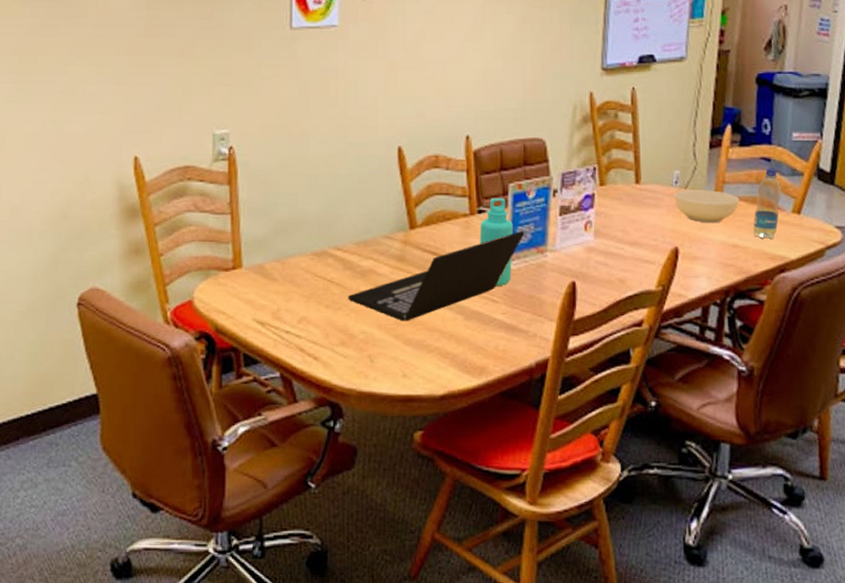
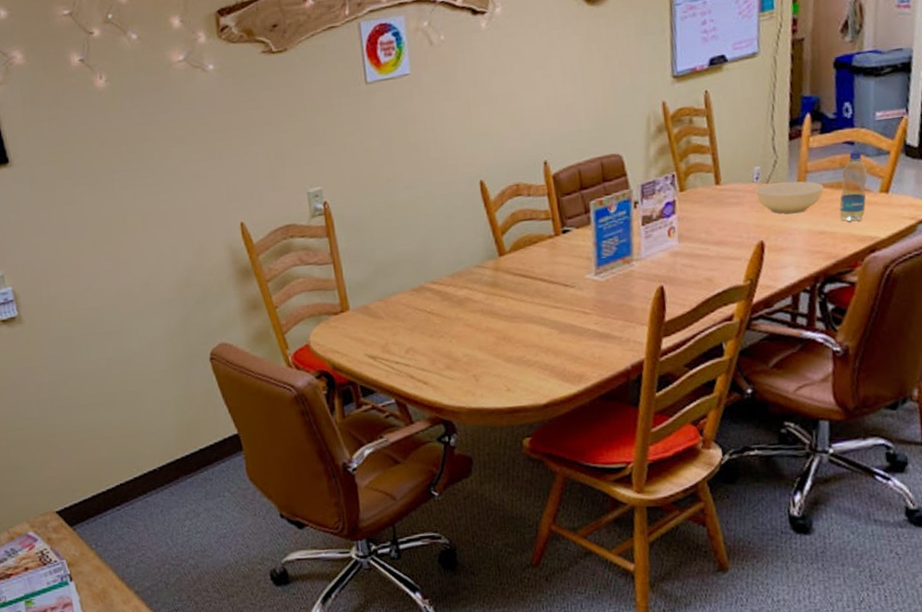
laptop: present [347,230,525,321] -> none [448,244,610,341]
water bottle: present [479,198,514,286] -> none [566,216,601,299]

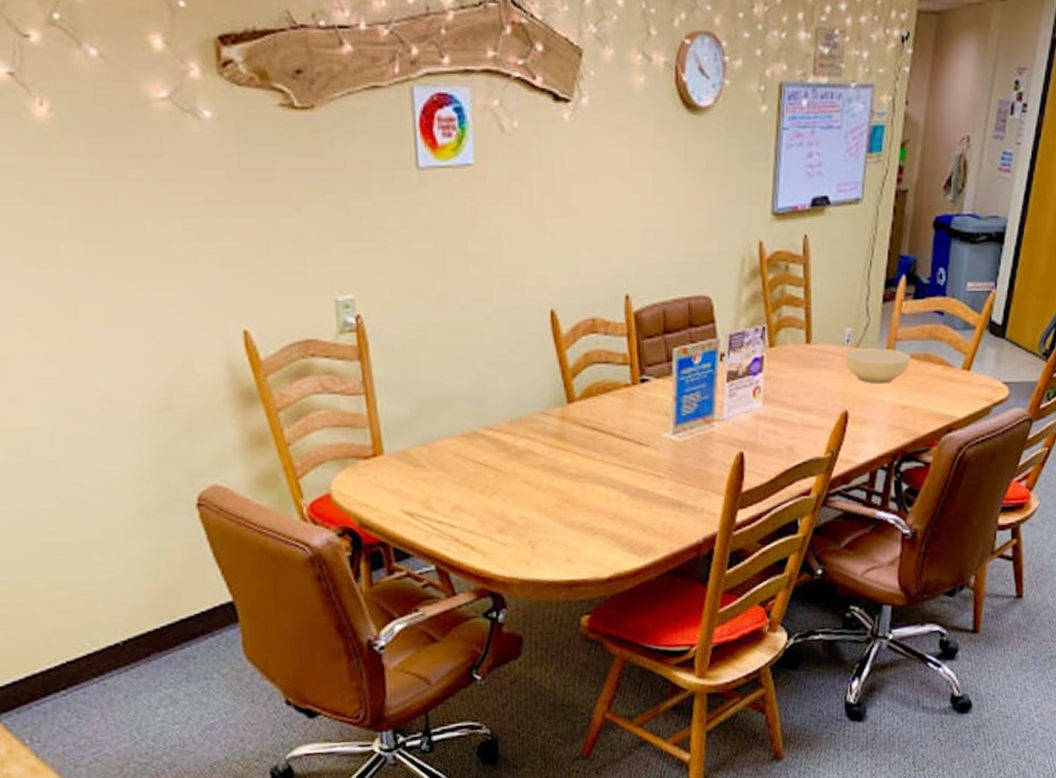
bottle: present [839,150,868,222] -> none [923,322,953,398]

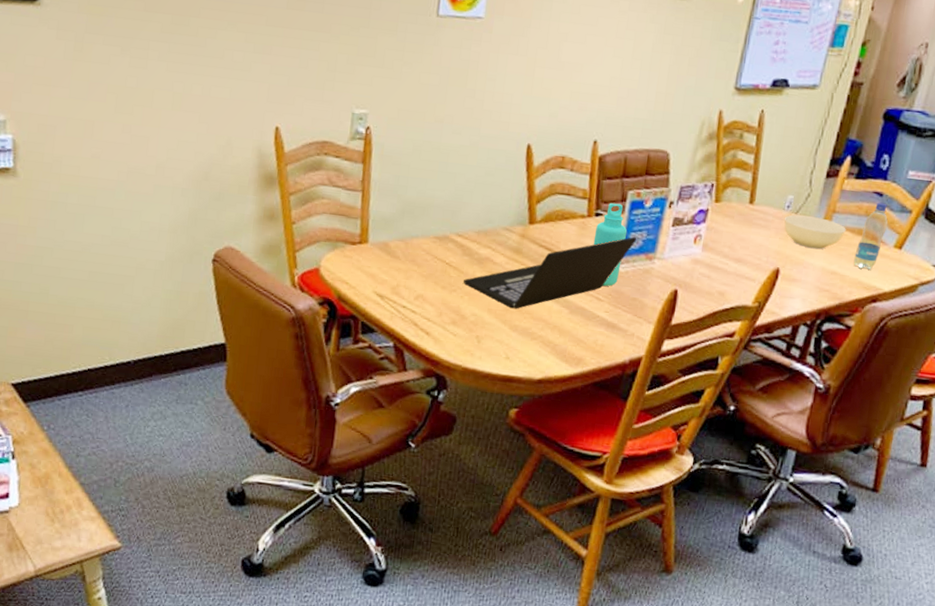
laptop: none [503,399,691,504] -> present [463,236,637,309]
water bottle: none [643,364,679,461] -> present [593,202,628,286]
bottle: none [923,322,953,398] -> present [853,202,888,270]

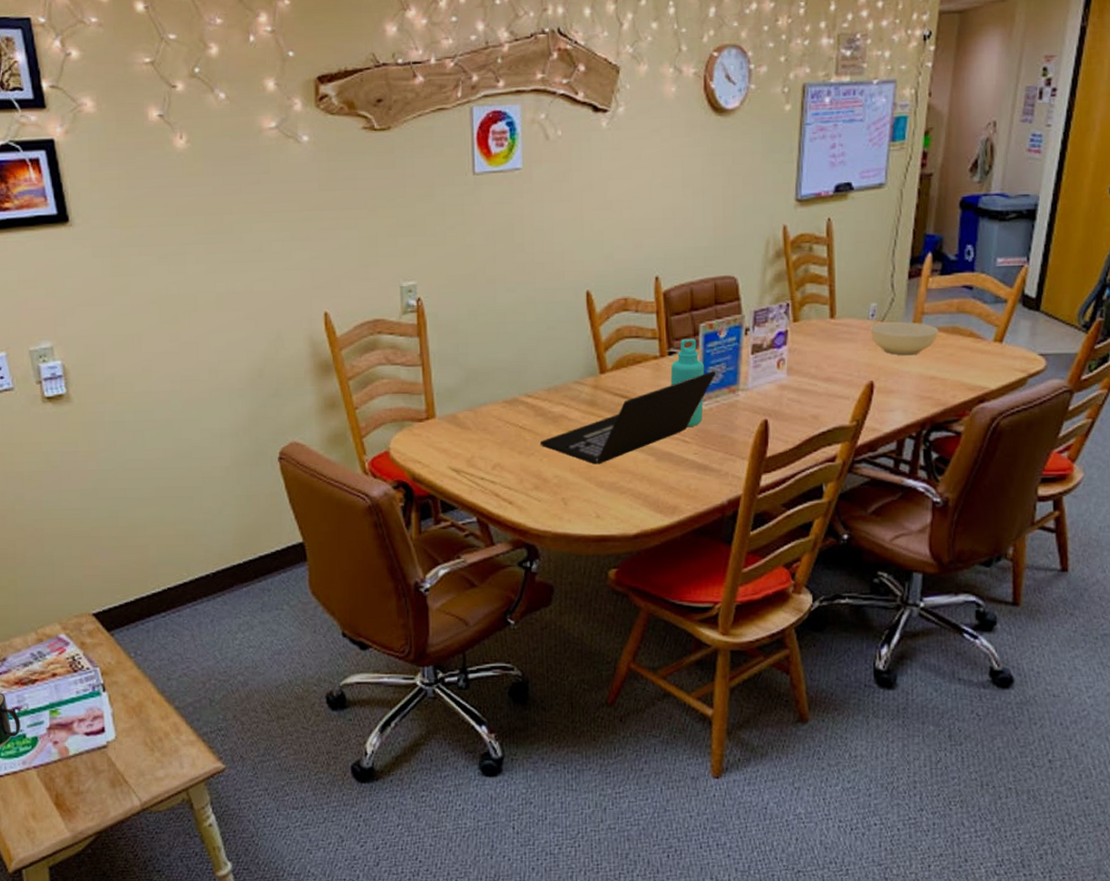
bottle: present [853,202,888,270] -> none [952,296,984,369]

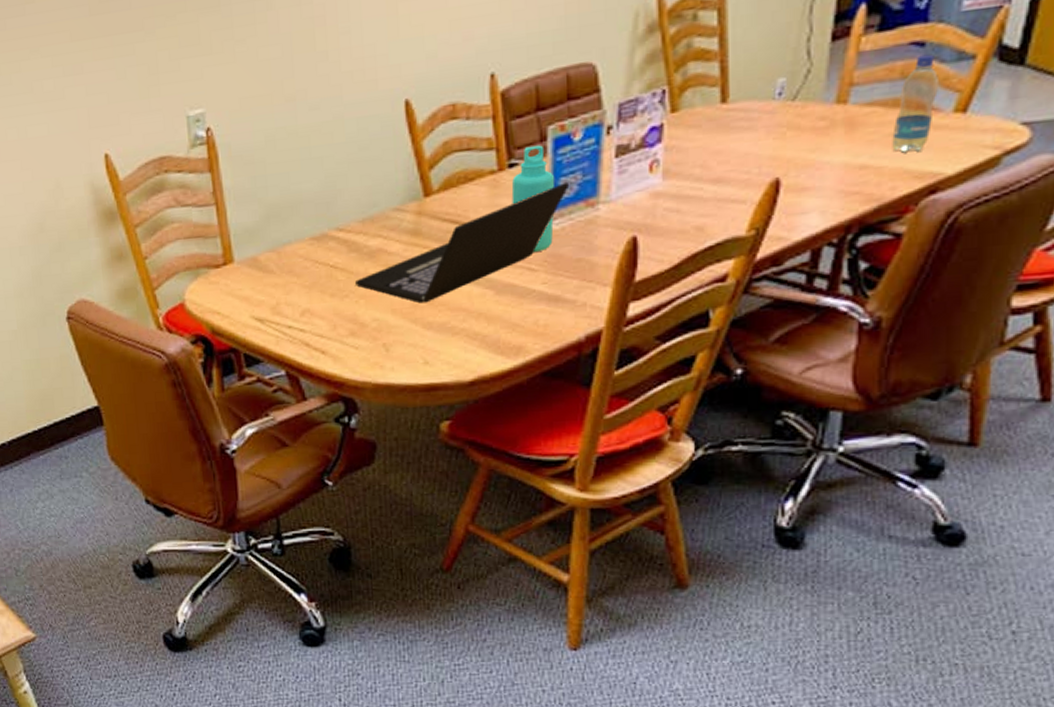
bowl: present [870,321,939,356] -> none [776,97,874,142]
bottle: none [952,296,984,369] -> present [892,54,940,153]

